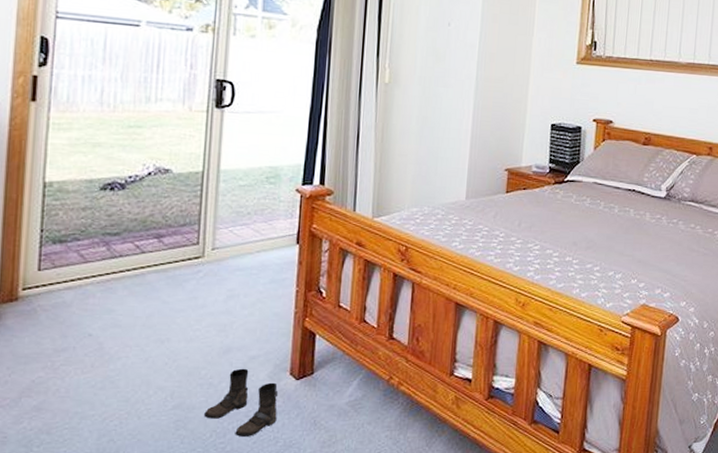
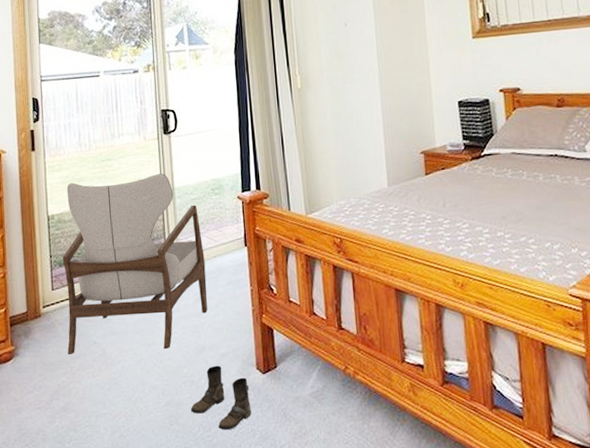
armchair: none [51,147,247,348] -> present [62,173,208,355]

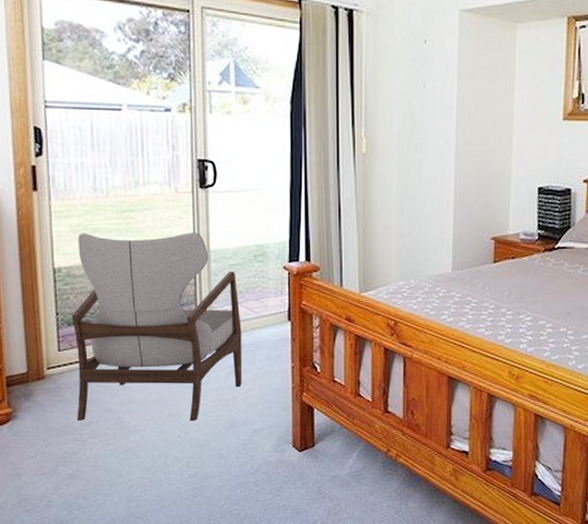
boots: present [191,365,252,430] -> none [218,440,284,504]

